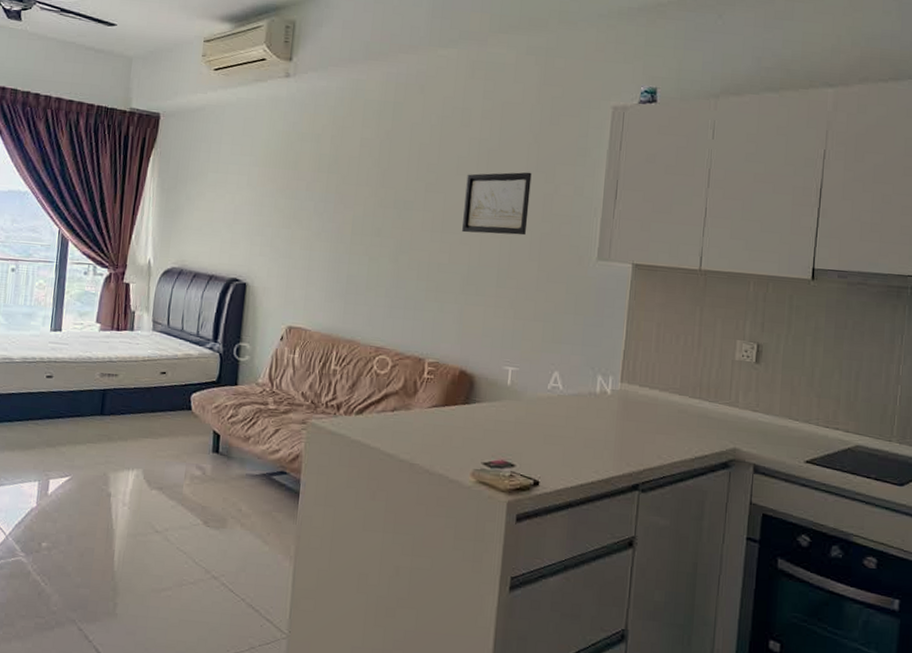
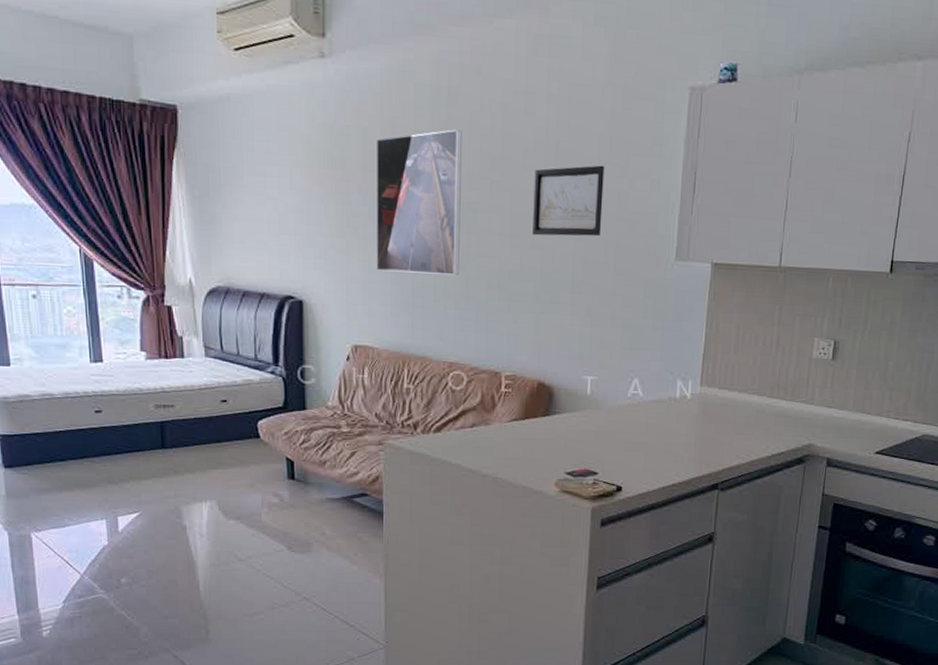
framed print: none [316,138,404,267] -> present [376,129,462,276]

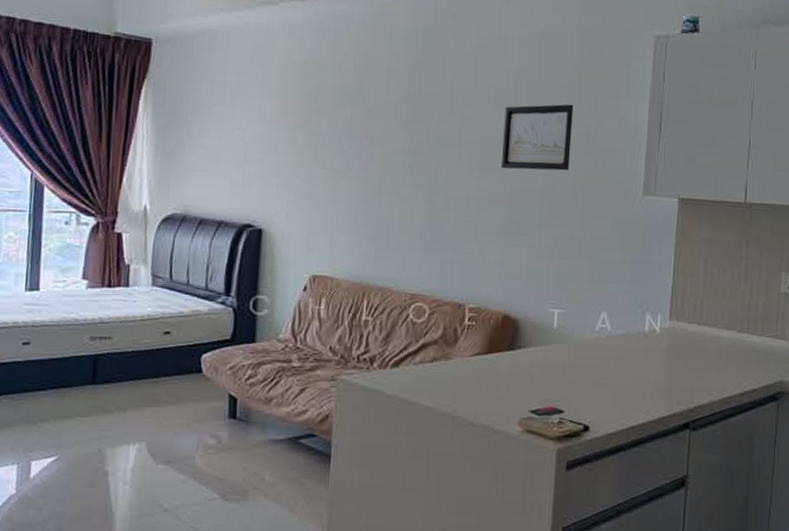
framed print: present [376,129,462,276] -> none [341,68,435,207]

